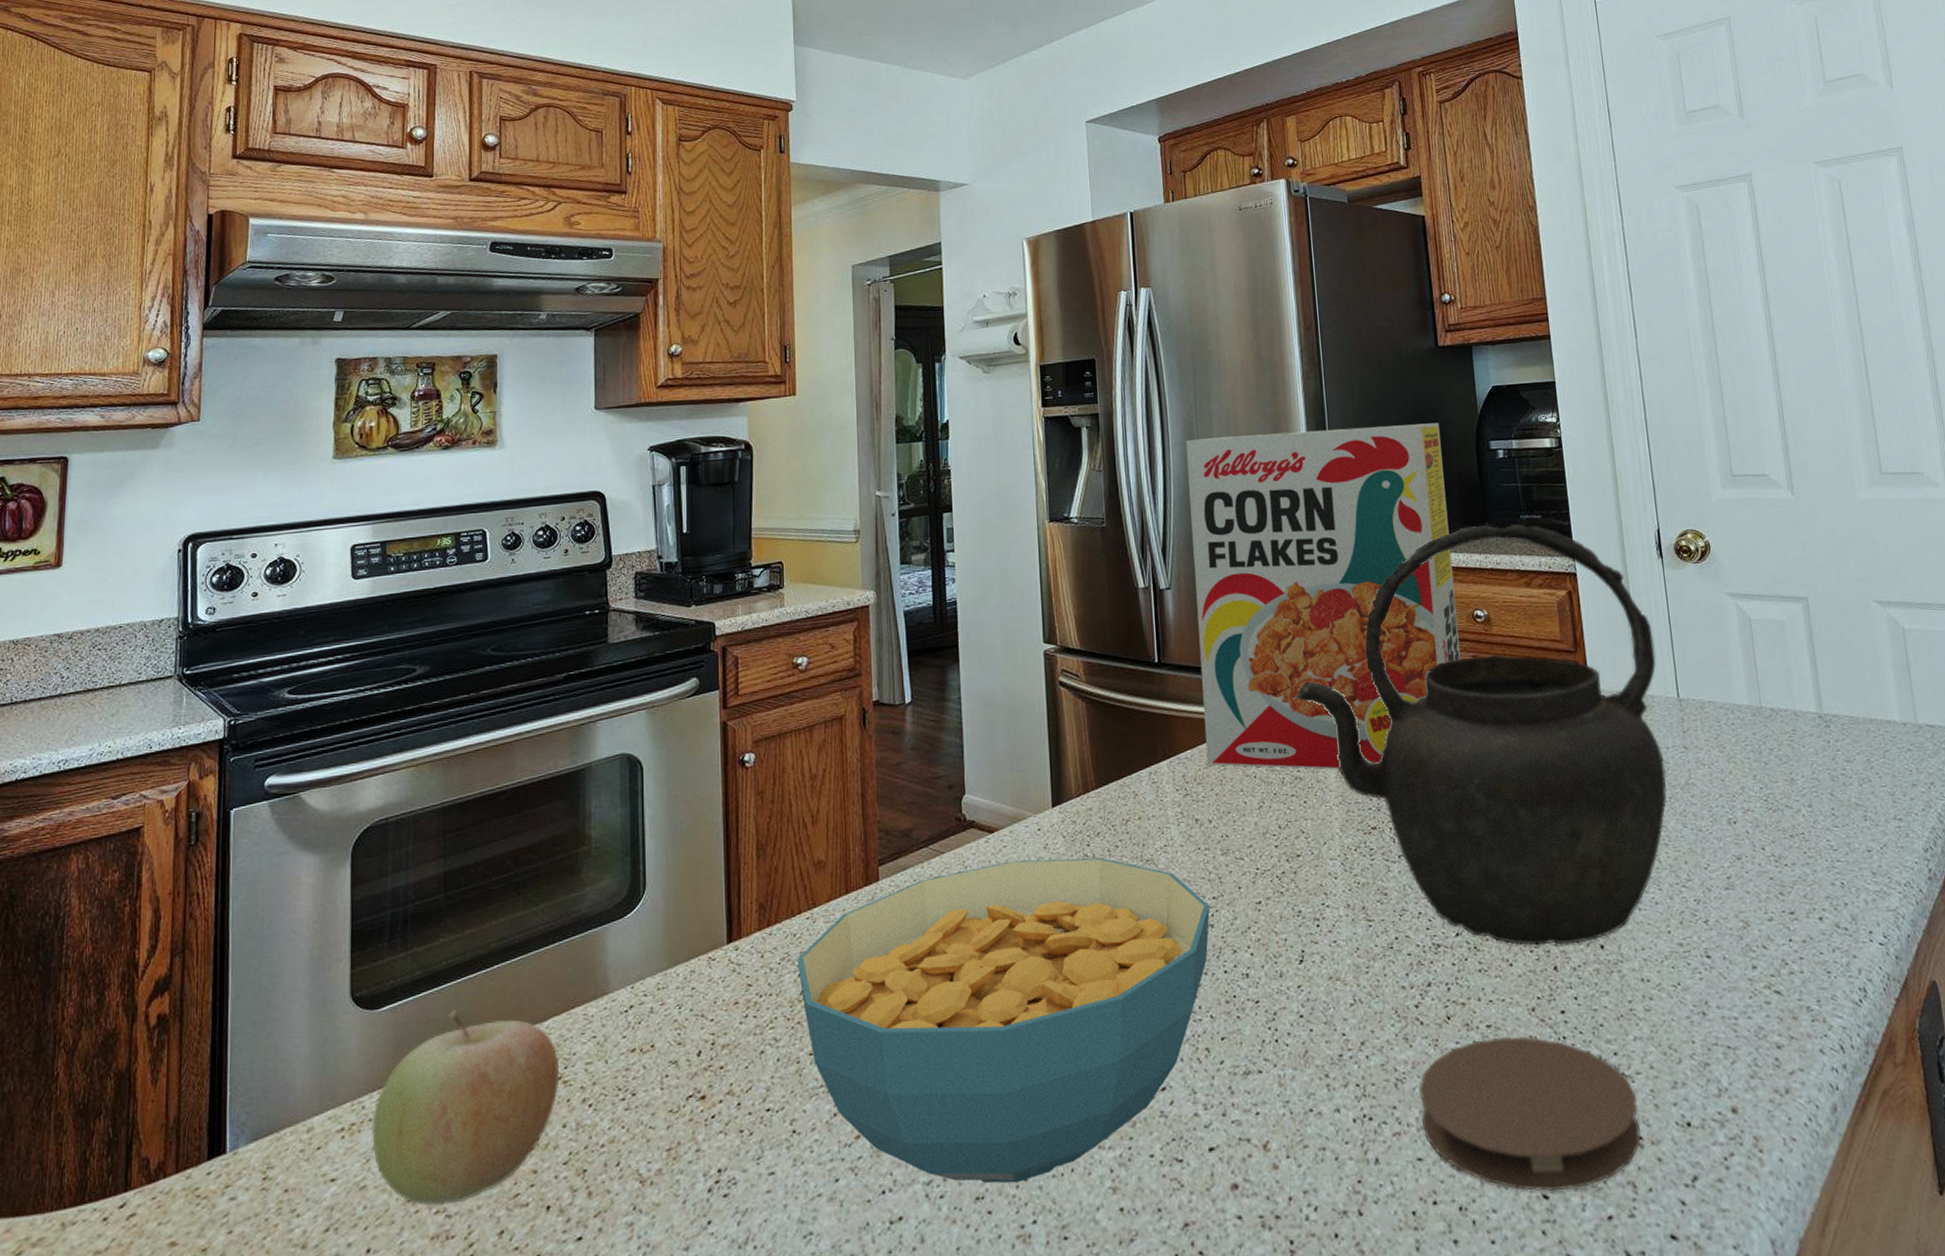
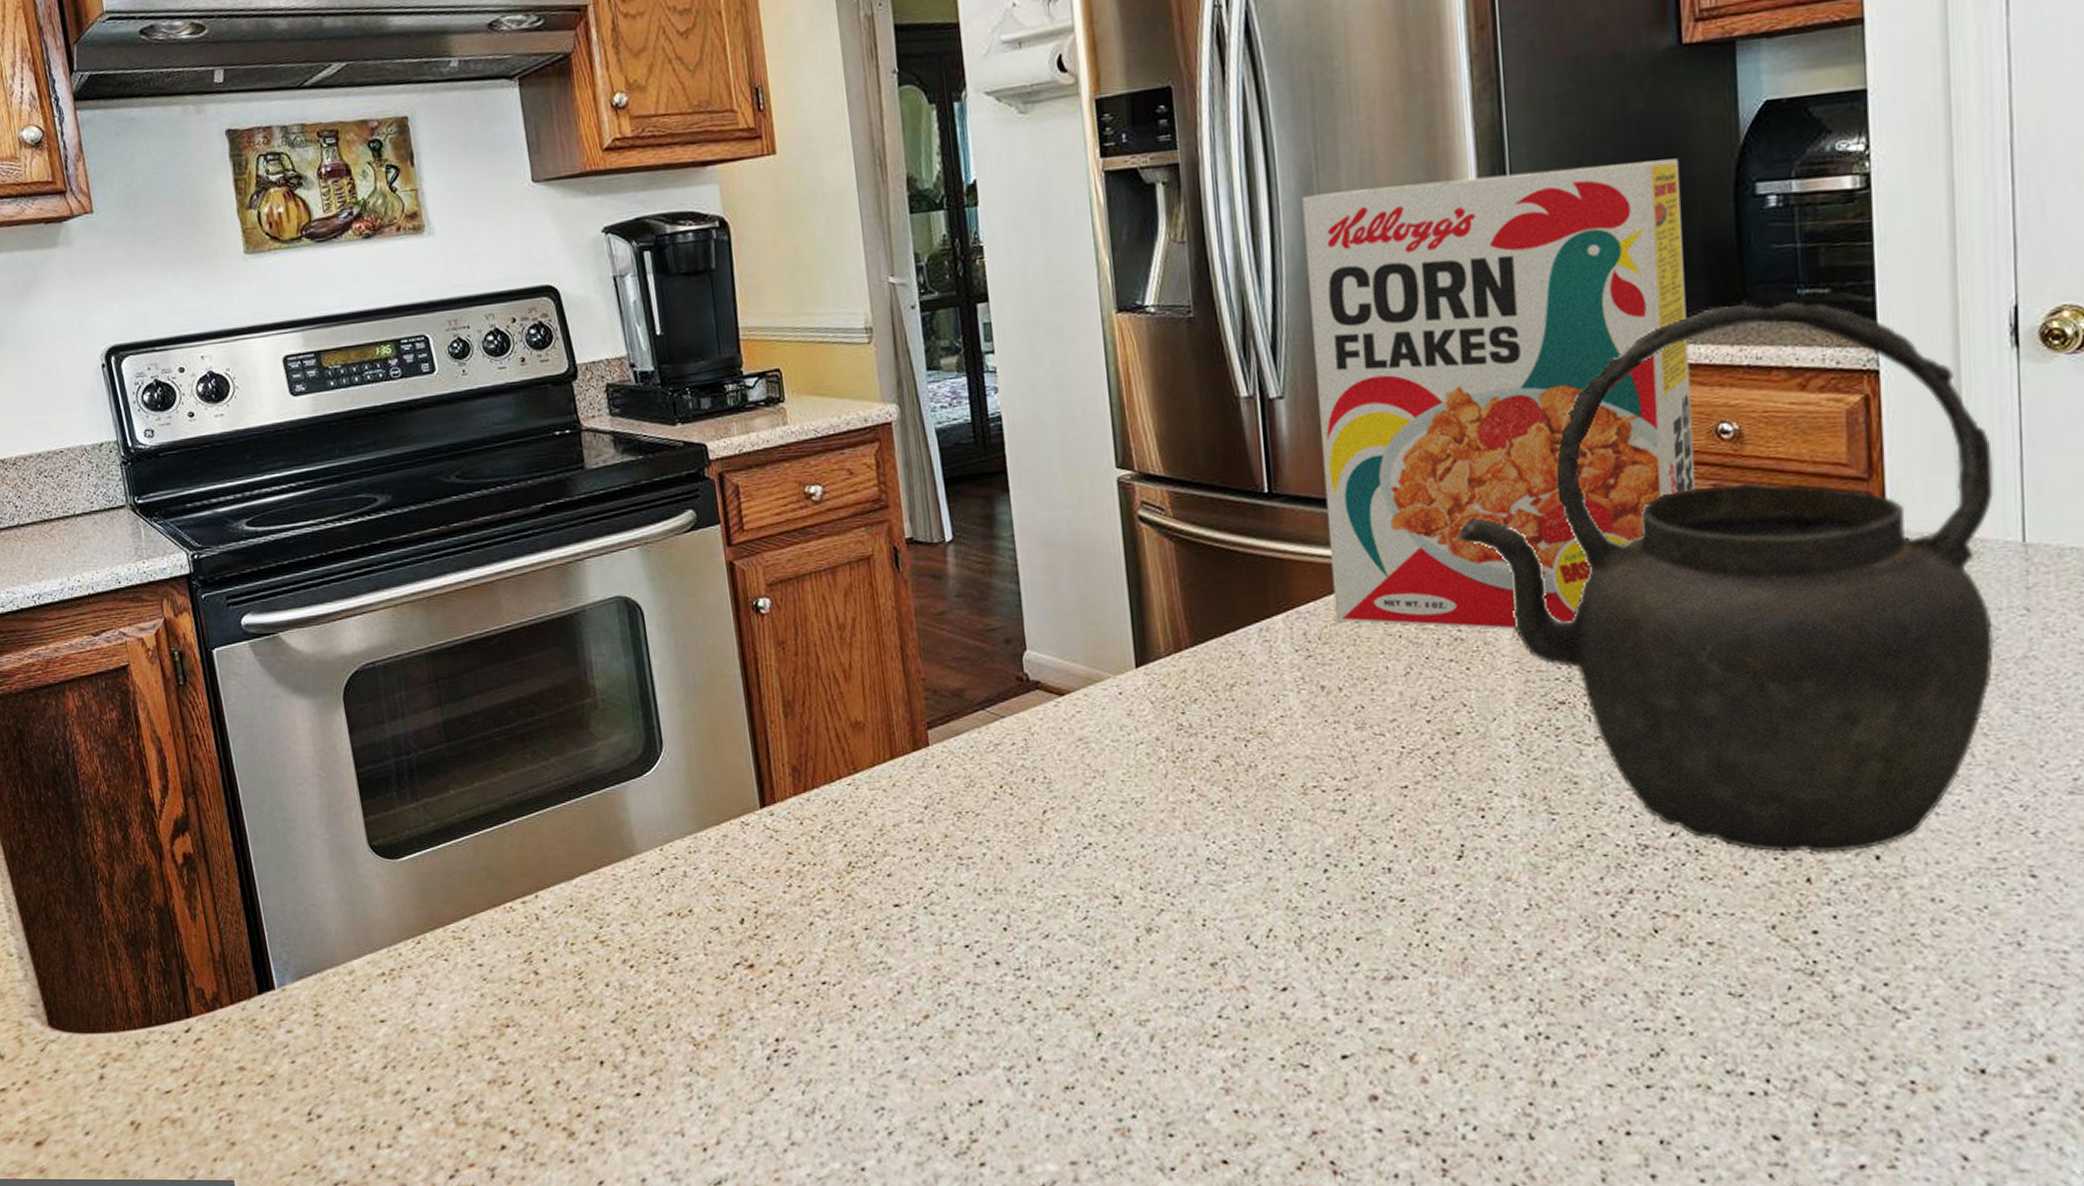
fruit: present [372,1010,560,1206] -> none [411,863,596,1052]
cereal bowl: present [797,857,1210,1183] -> none [841,727,1341,1075]
coaster: present [1419,1036,1641,1192] -> none [1613,956,1914,1133]

